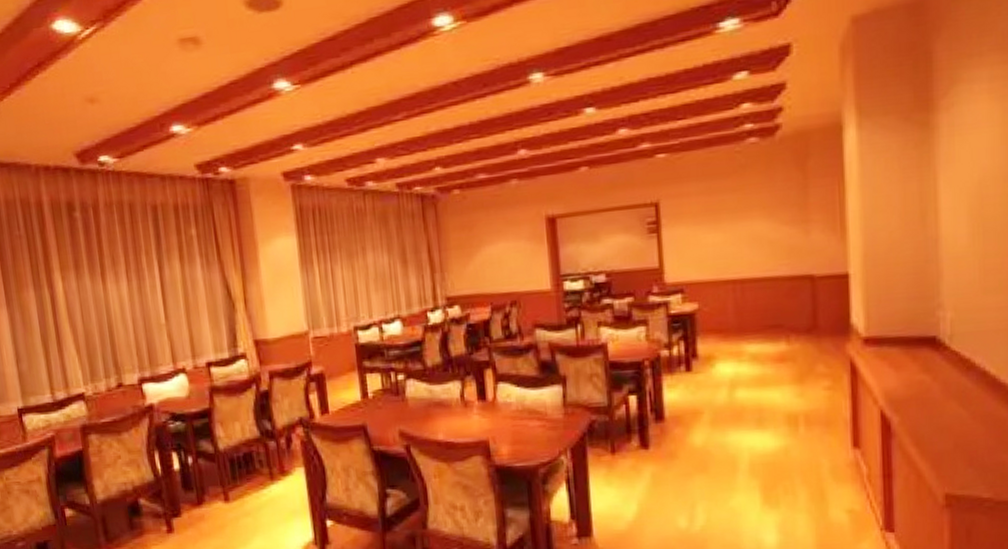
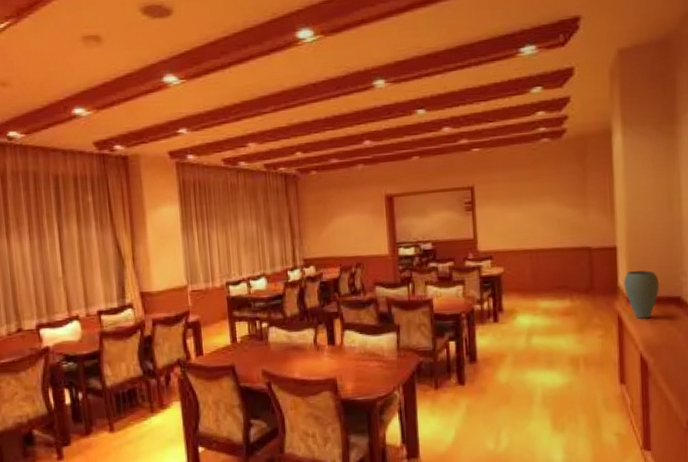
vase: none [858,303,908,366] -> present [623,270,660,319]

